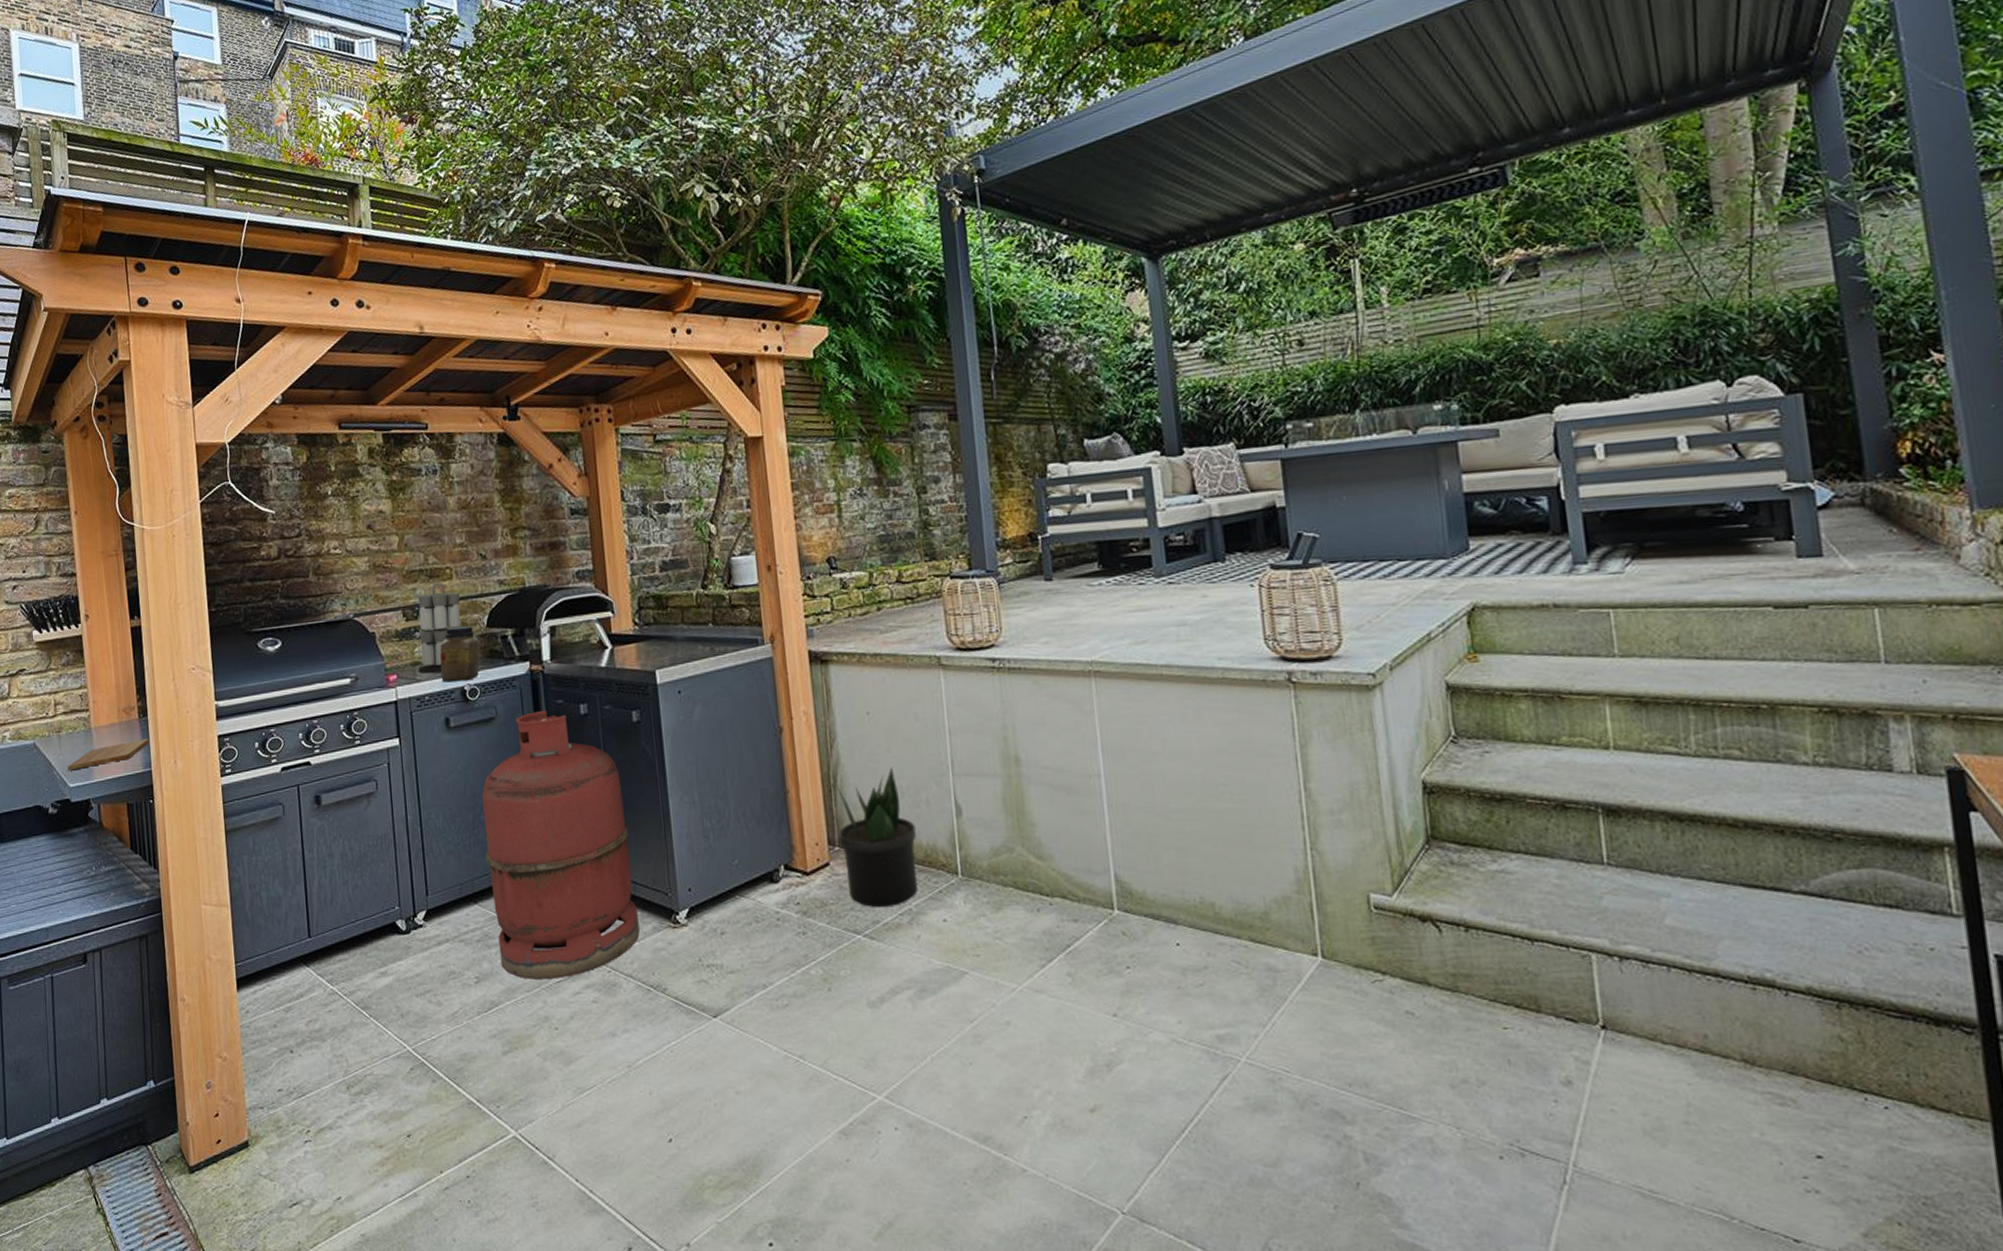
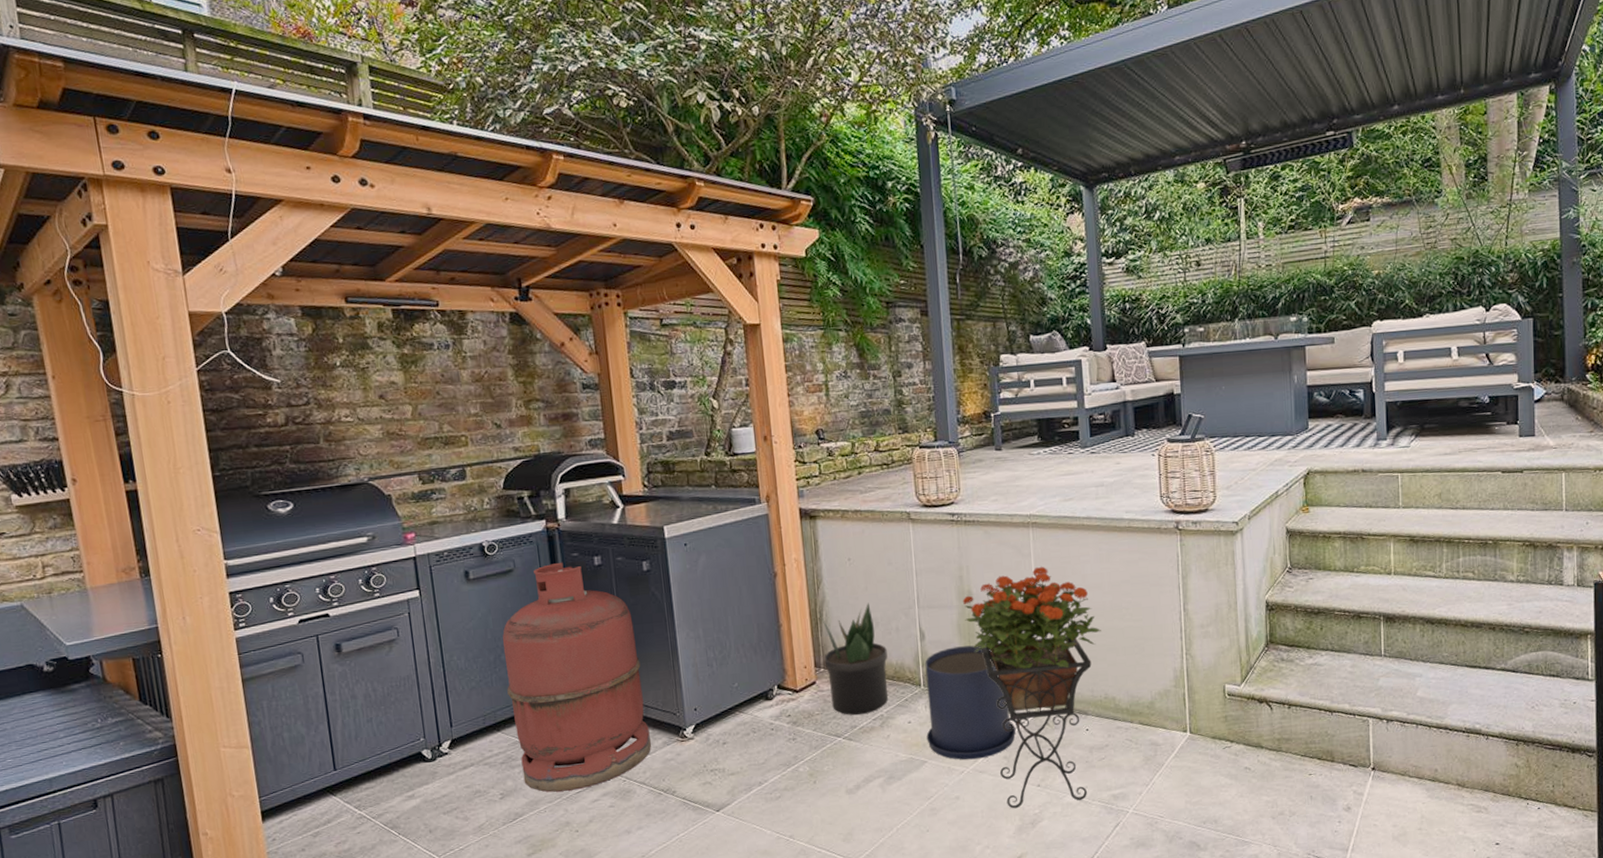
cutting board: present [67,739,150,771] -> none [62,597,154,630]
spice rack: present [417,582,461,674] -> none [433,449,477,532]
jar: present [439,625,480,683] -> none [457,488,497,539]
planter: none [962,825,1083,974] -> present [925,645,1016,760]
potted flower: none [1007,726,1192,1044] -> present [962,566,1101,809]

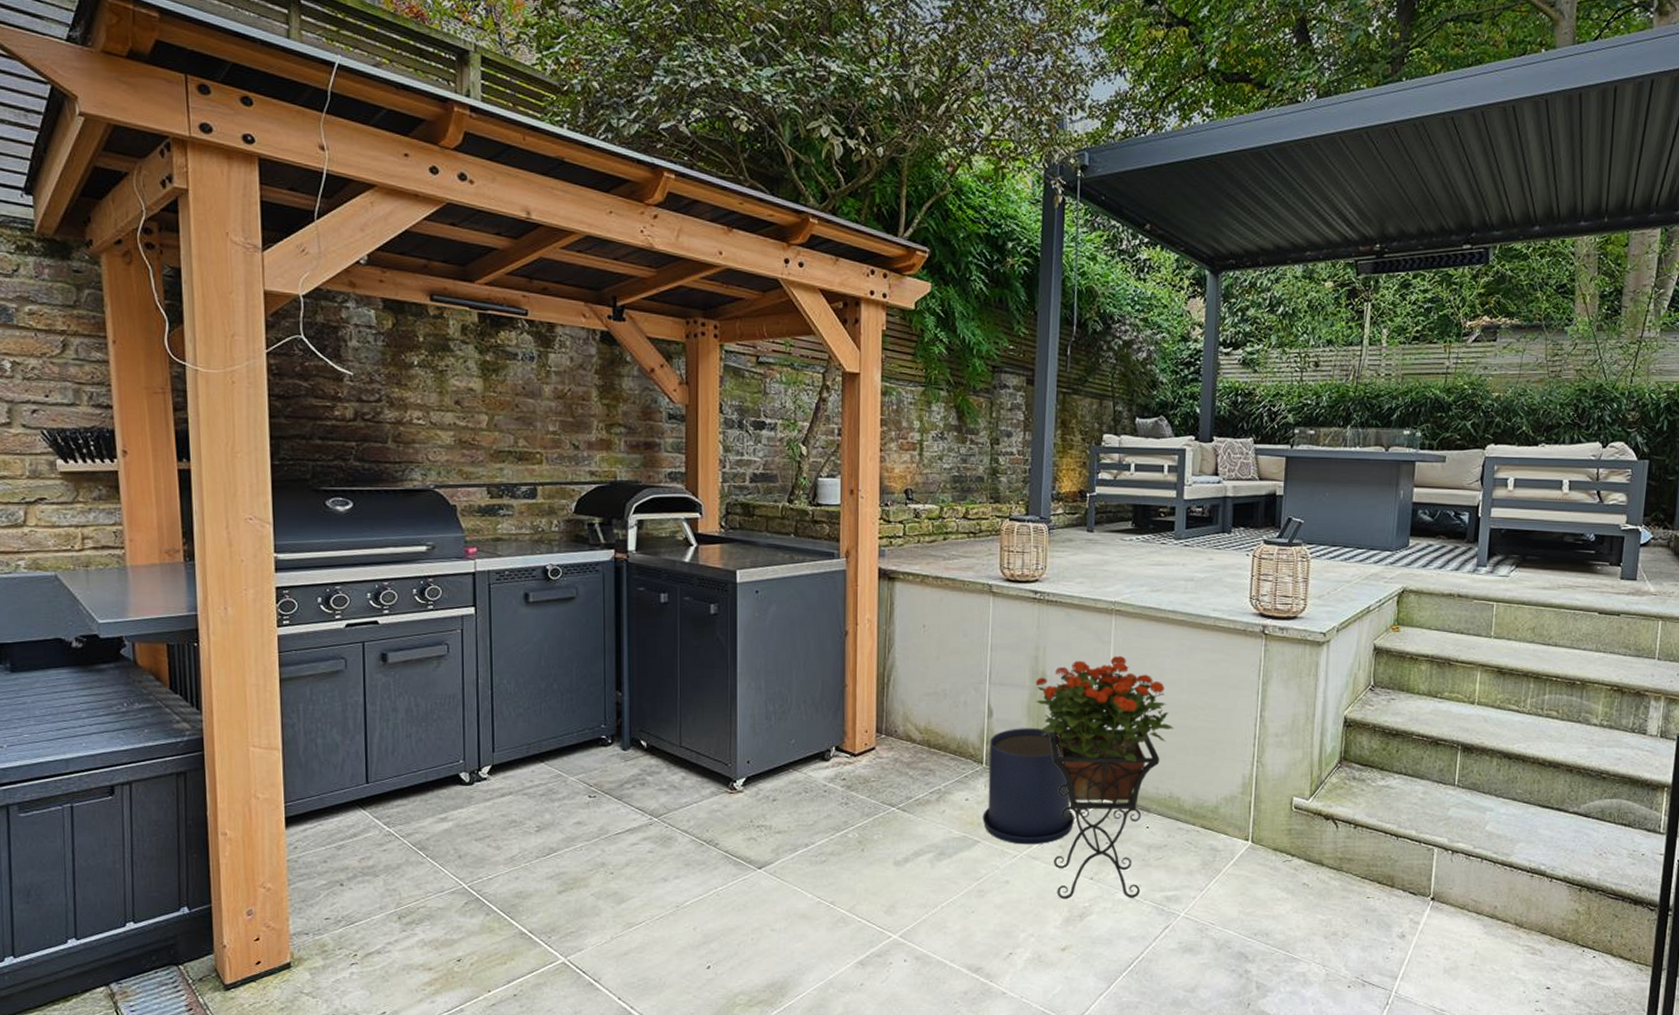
propane tank: present [502,562,651,792] -> none [555,595,698,831]
planter: present [818,602,889,715] -> none [886,672,952,786]

